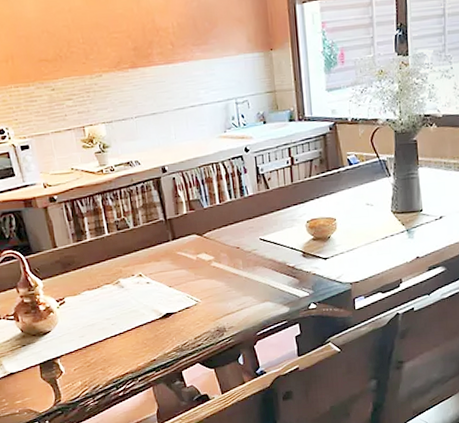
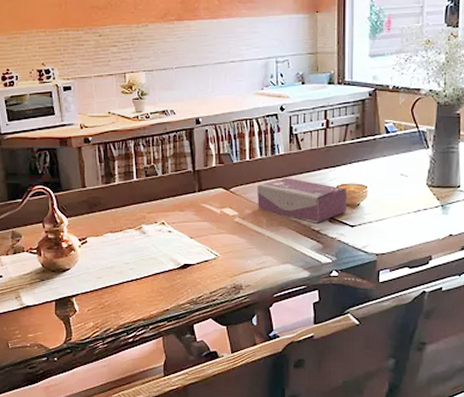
tissue box: none [230,217,318,260] -> present [257,177,347,223]

